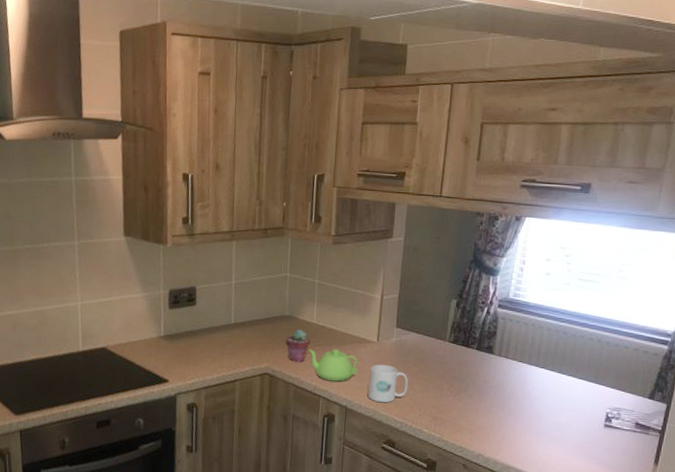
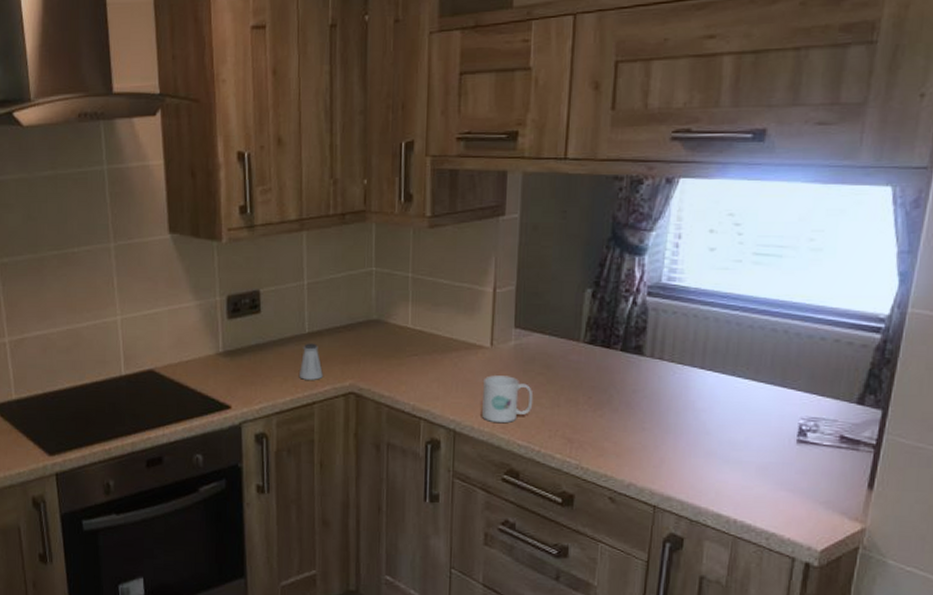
saltshaker: none [225,332,244,362] -> present [299,343,323,380]
potted succulent: present [285,329,310,362] -> none [374,336,405,377]
teapot: present [307,349,359,382] -> none [402,358,469,399]

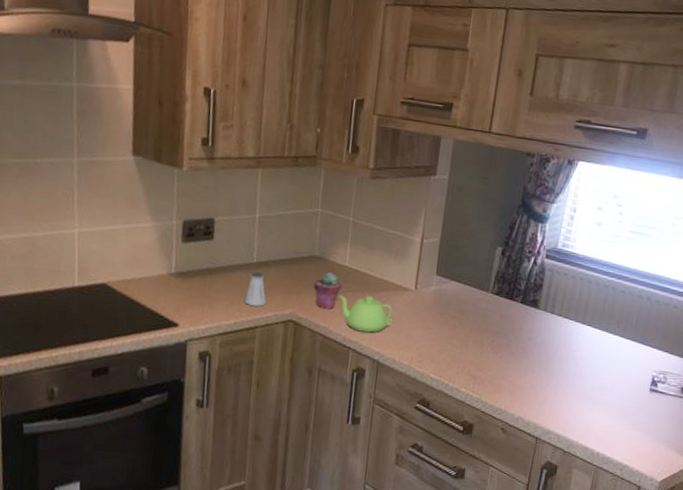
potted succulent: none [374,336,405,377] -> present [313,272,342,310]
teapot: none [402,358,469,399] -> present [337,295,394,333]
mug: present [482,375,534,424] -> none [402,315,447,358]

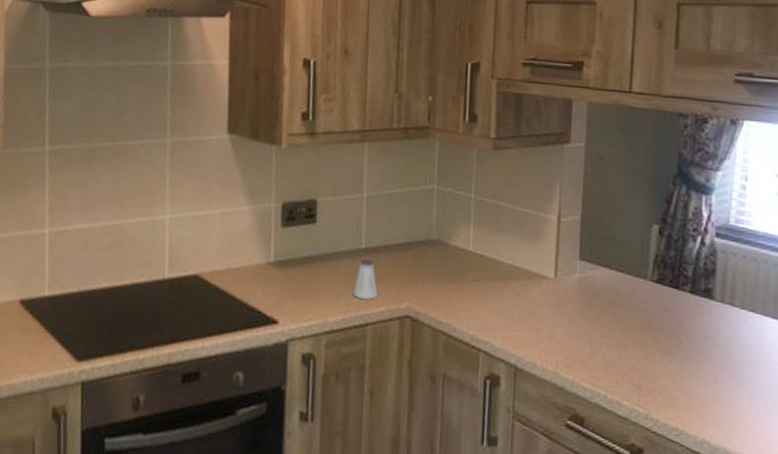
potted succulent: present [313,272,342,310] -> none [432,258,465,303]
teapot: present [337,295,394,333] -> none [461,285,531,331]

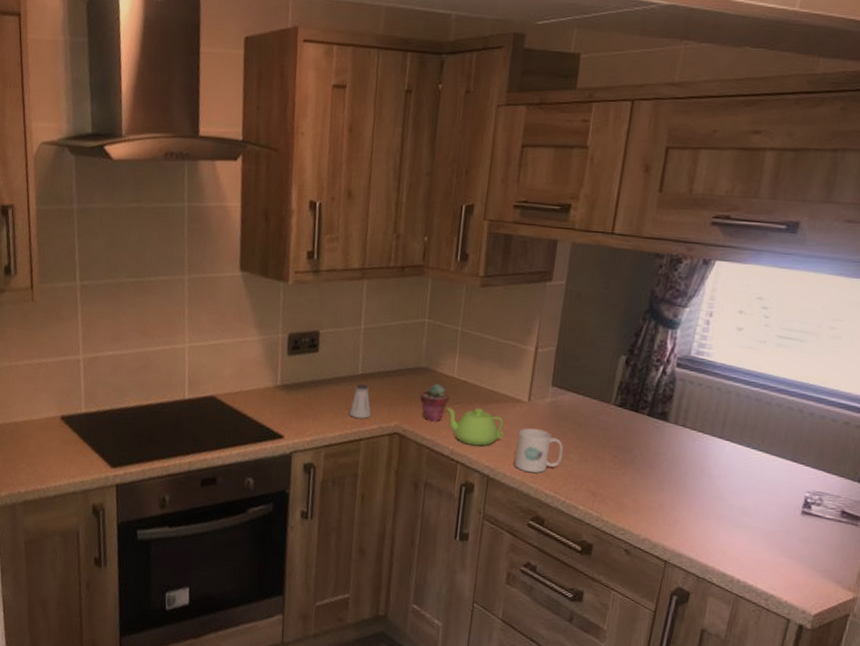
potted succulent: none [432,258,465,303] -> present [420,384,449,422]
teapot: none [461,285,531,331] -> present [445,407,505,447]
mug: none [545,309,600,363] -> present [514,428,564,473]

